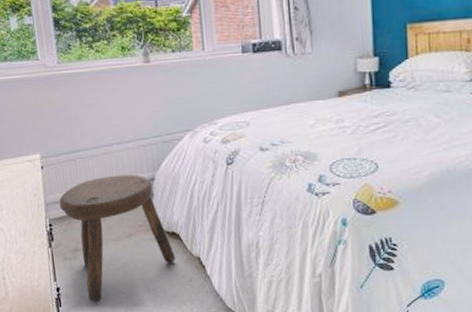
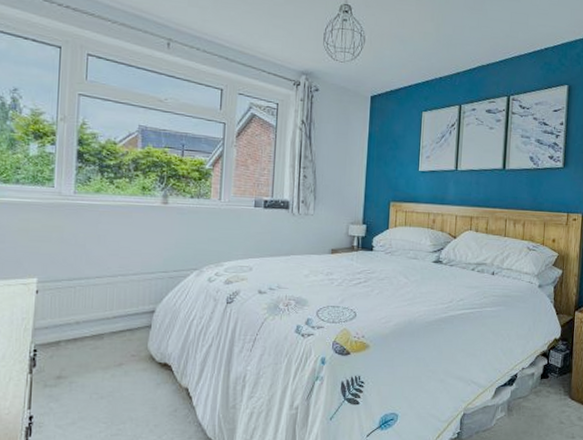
stool: present [59,174,175,301] -> none [49,305,163,431]

